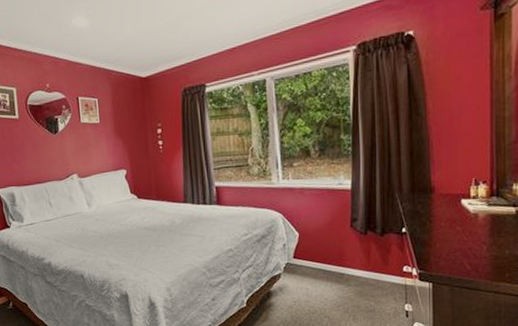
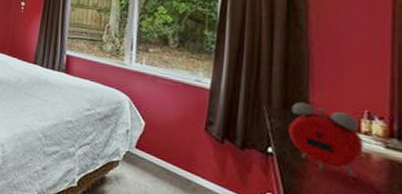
alarm clock: none [417,182,473,236] -> present [288,102,364,177]

